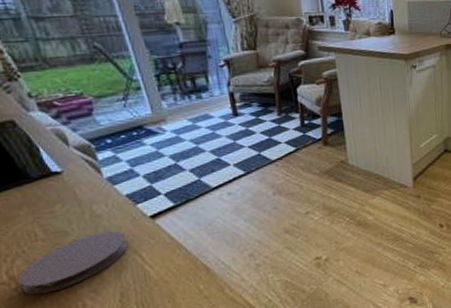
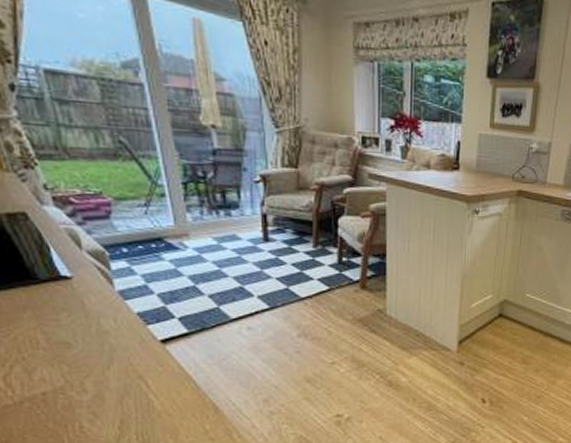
coaster: present [18,230,128,295] -> none [15,350,134,407]

